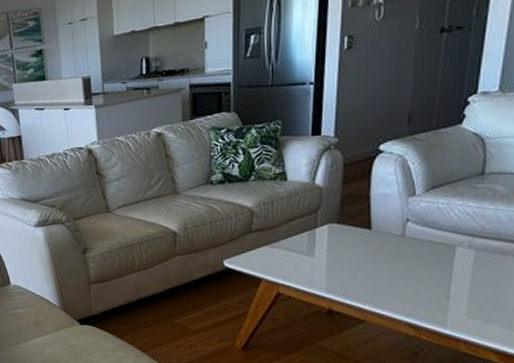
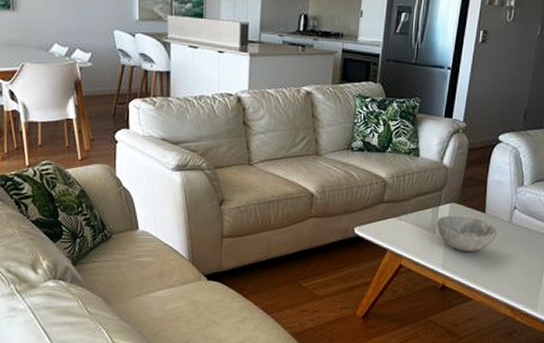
bowl: none [314,235,389,273] -> present [436,215,498,252]

